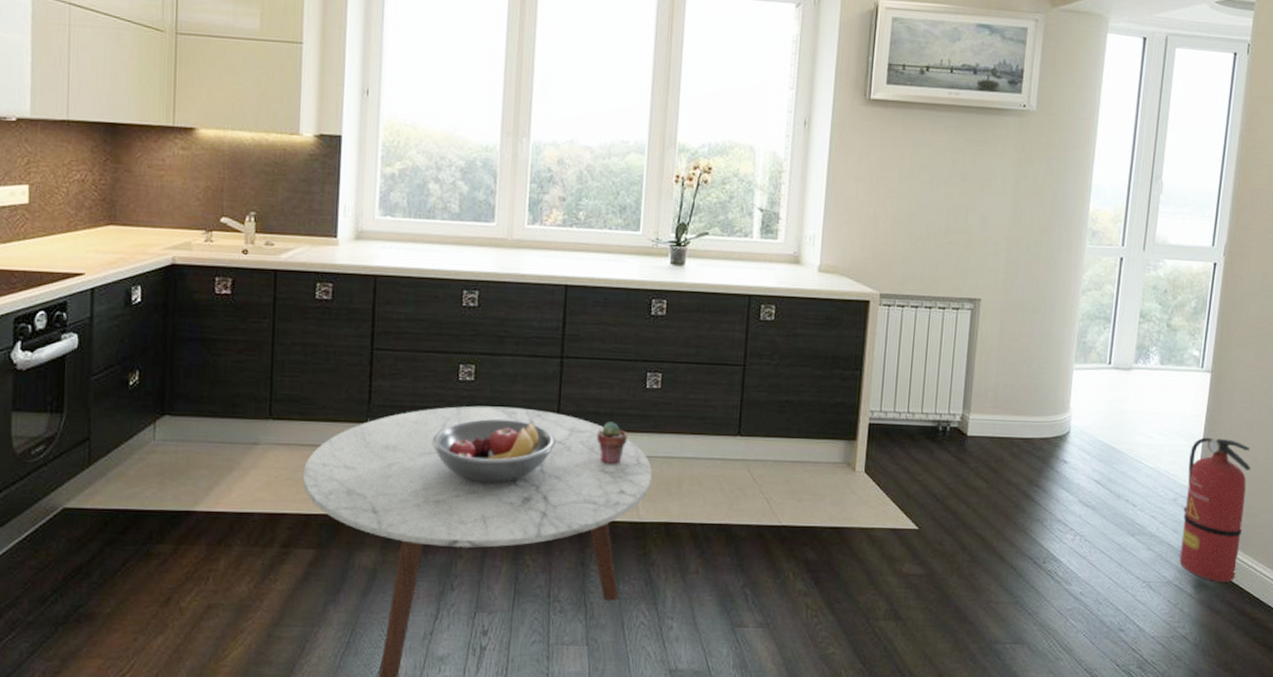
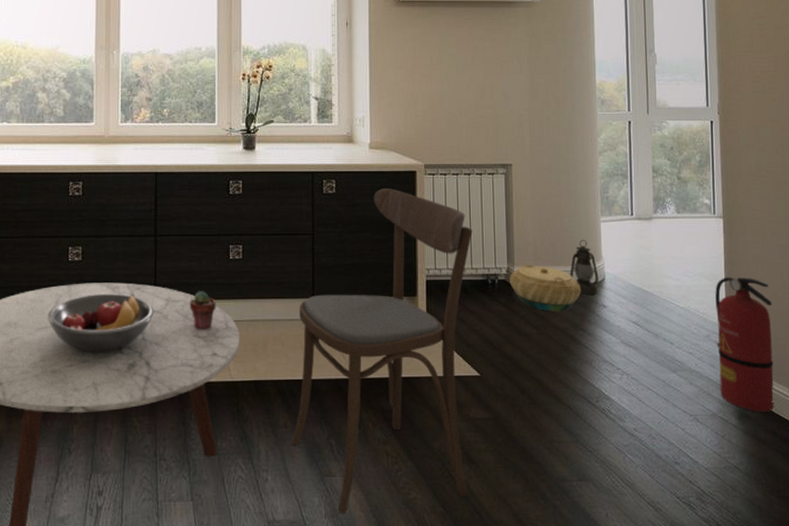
dining chair: none [702,318,927,666] -> present [291,188,473,514]
basket: none [963,412,1042,465] -> present [510,265,582,312]
lantern: none [1031,387,1063,449] -> present [570,239,599,295]

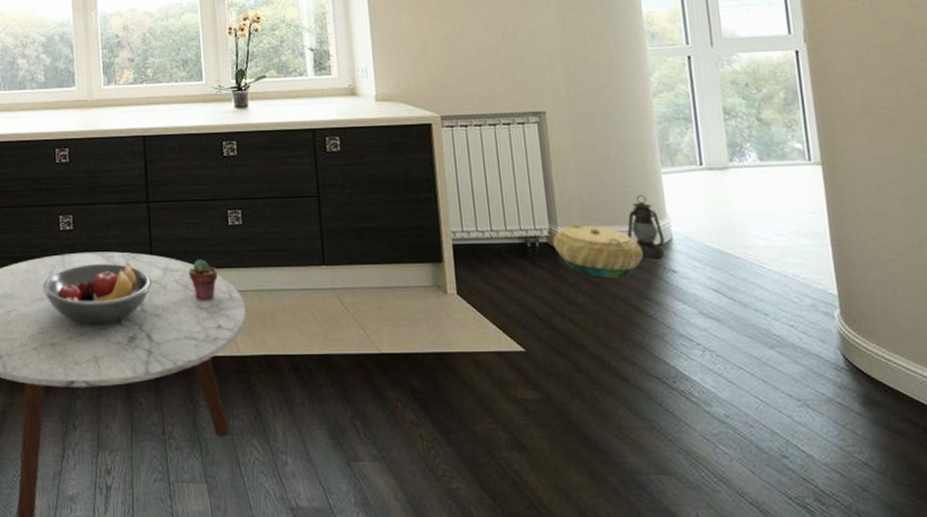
dining chair: present [291,188,473,514] -> none [309,144,521,503]
fire extinguisher: present [715,277,774,412] -> none [818,235,912,397]

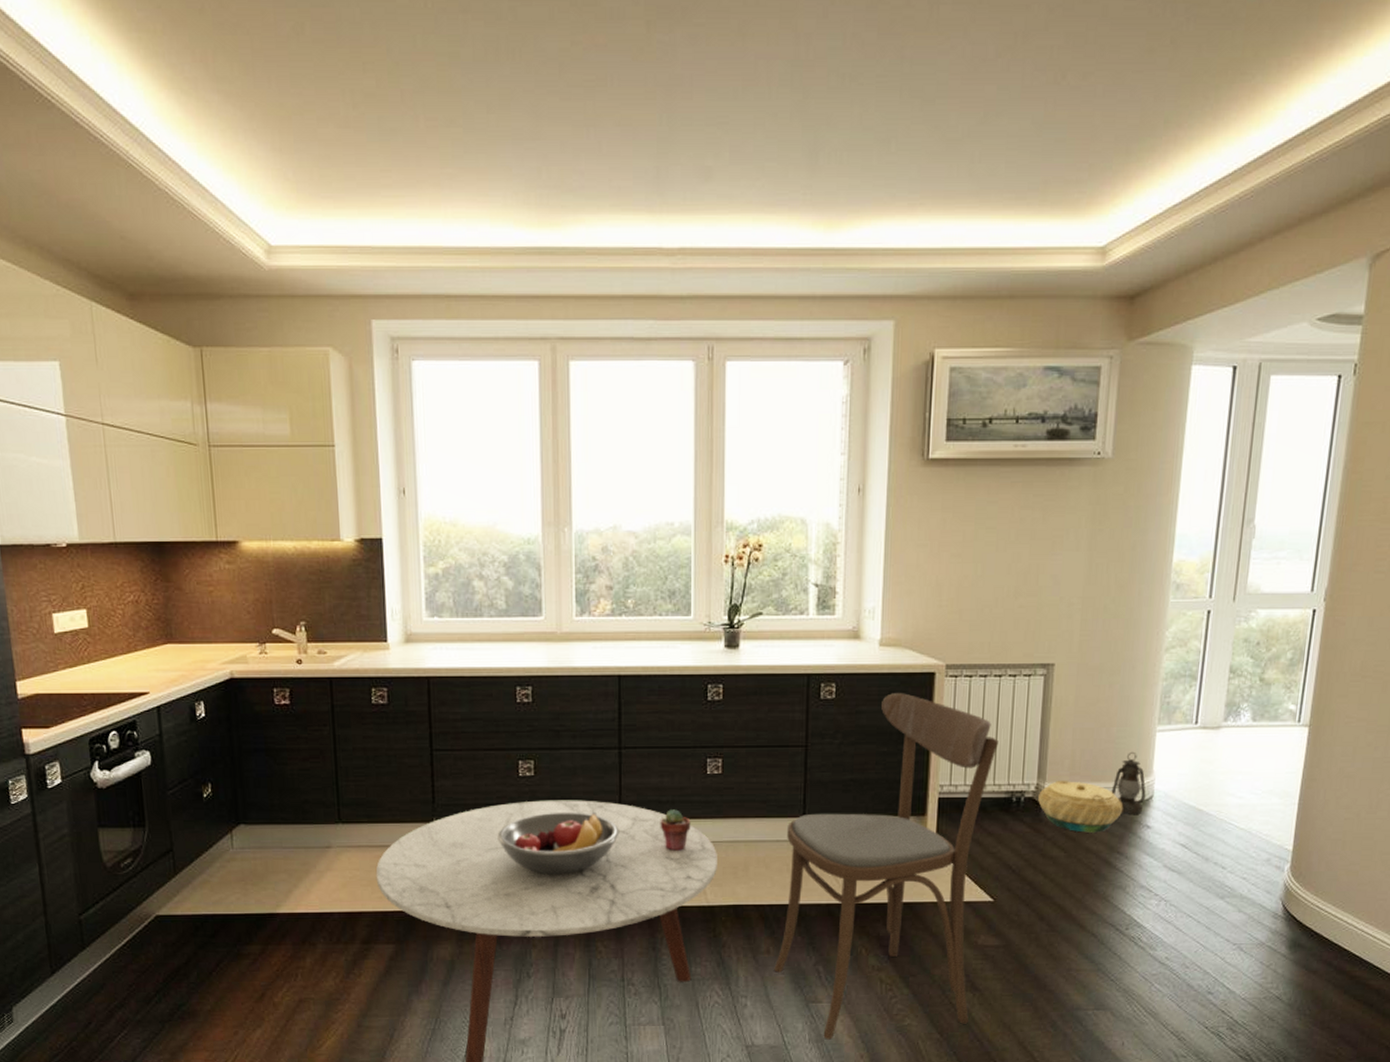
dining chair: none [309,144,521,503] -> present [774,693,999,1040]

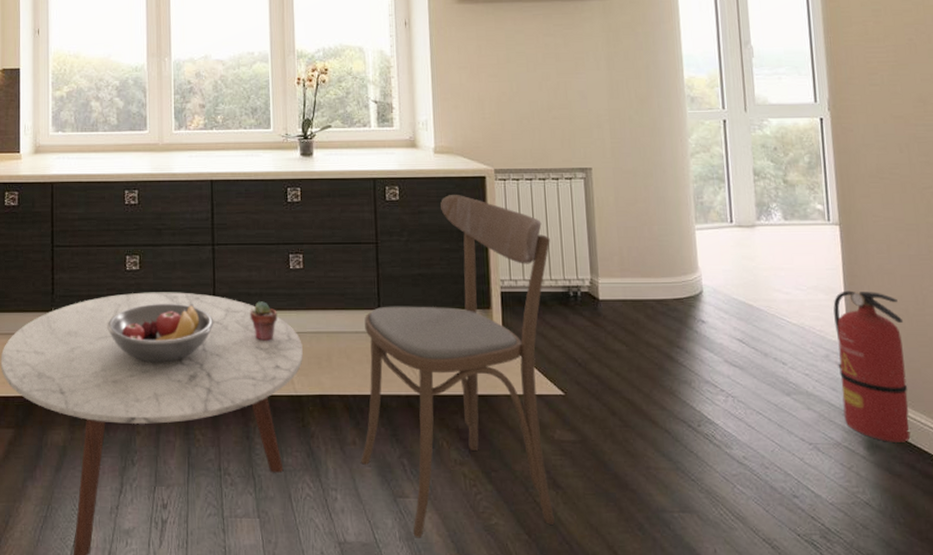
basket: present [1038,781,1124,833] -> none [593,276,676,327]
lantern: present [1111,751,1146,814] -> none [662,248,696,309]
fire extinguisher: none [1273,794,1353,941] -> present [833,290,911,442]

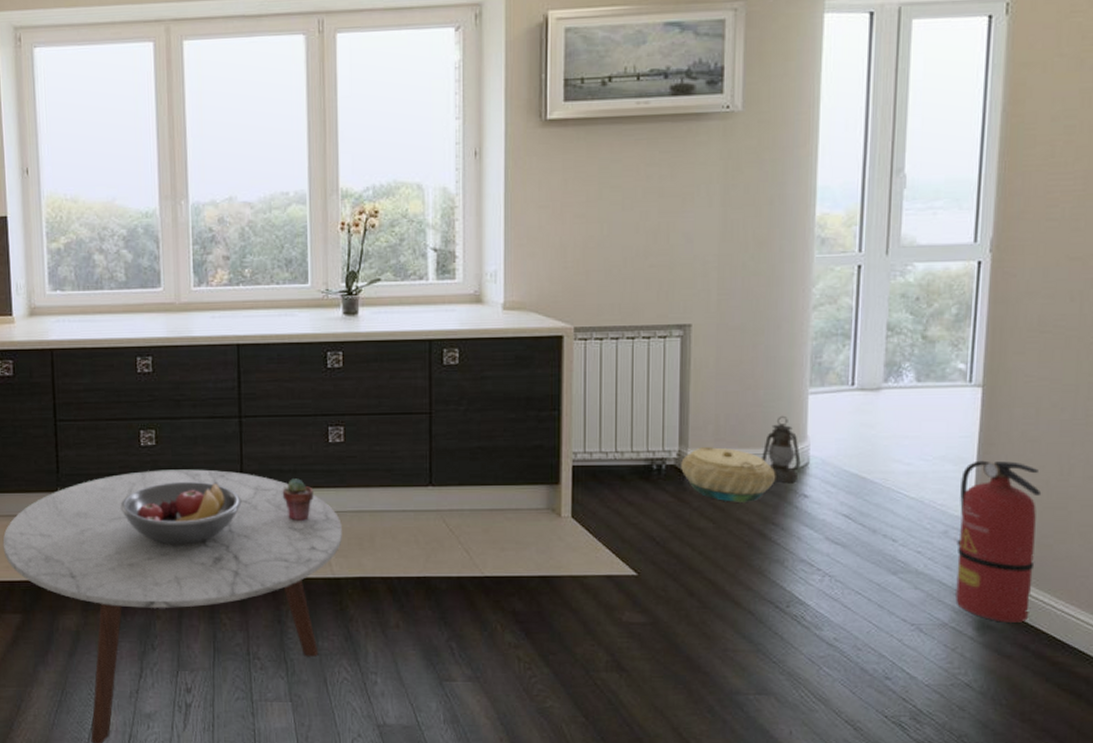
dining chair: present [361,195,555,538] -> none [404,357,635,721]
basket: none [593,276,676,327] -> present [681,447,776,502]
lantern: none [662,248,696,309] -> present [762,415,801,482]

